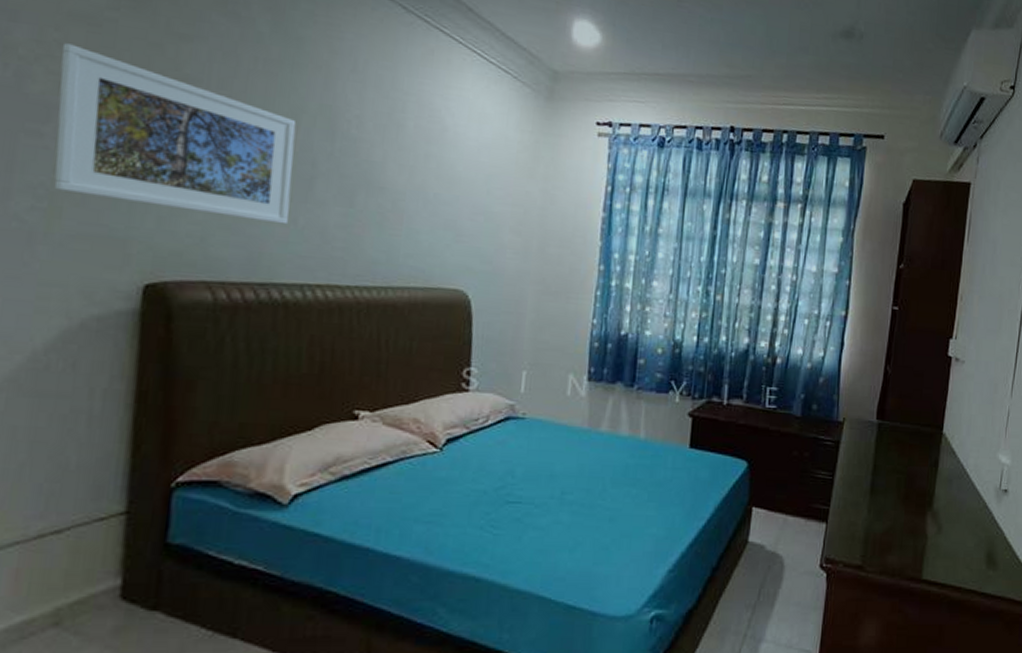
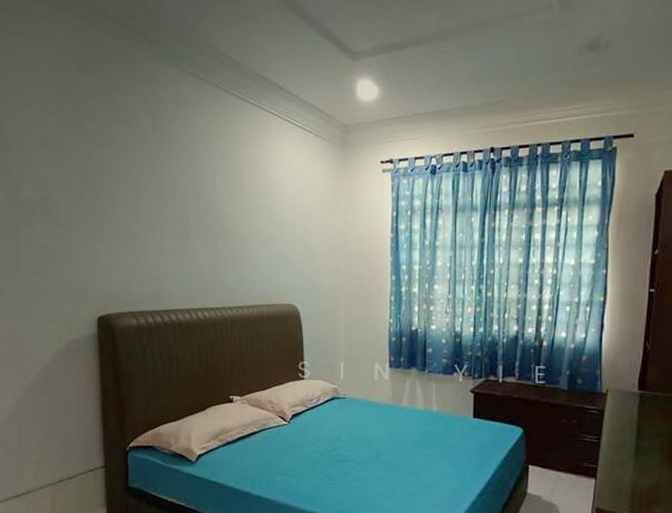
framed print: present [53,43,297,225] -> none [36,161,177,268]

